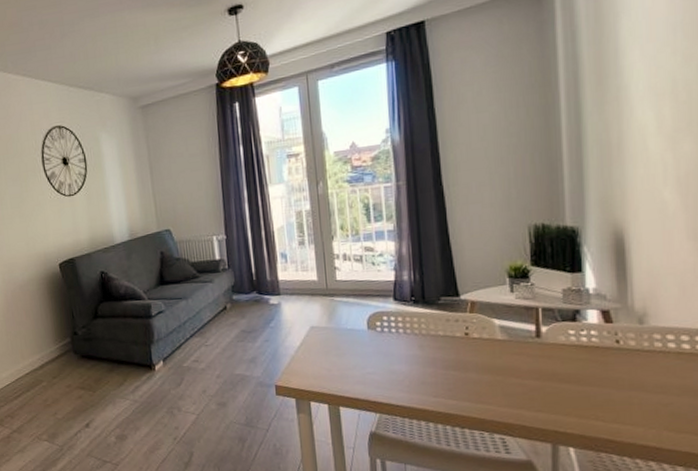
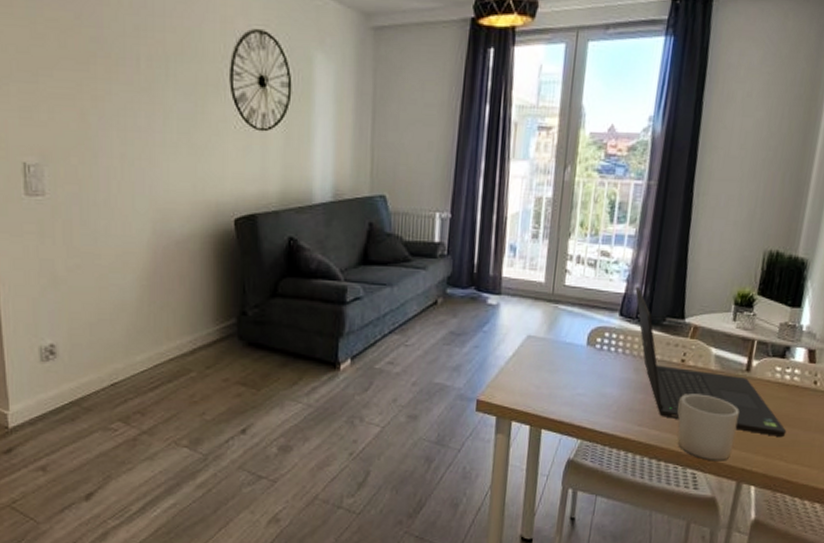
laptop: none [404,272,597,398] -> present [635,286,787,438]
mug: none [470,362,540,426] -> present [677,394,740,462]

